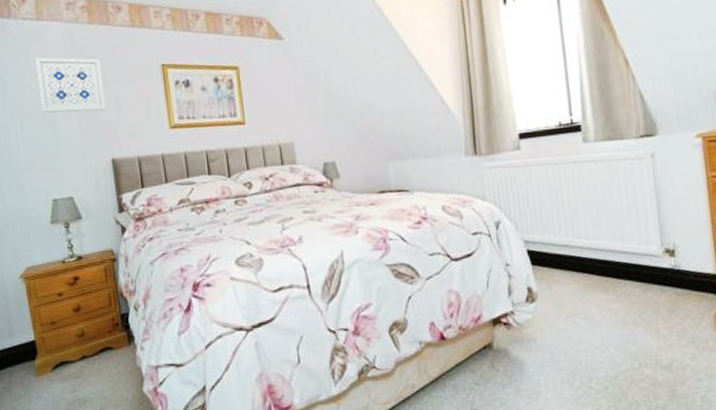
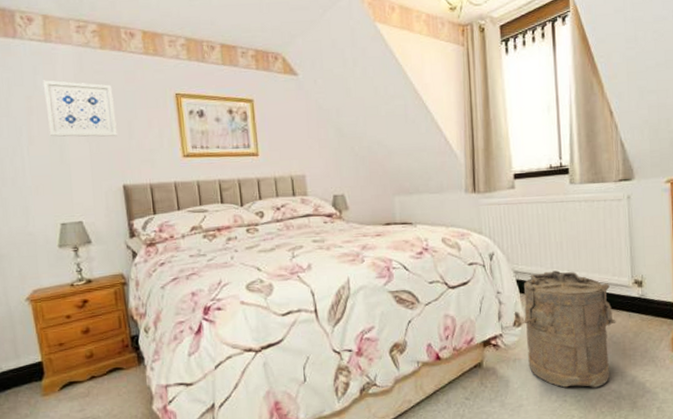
laundry hamper: none [536,239,646,375] -> present [523,270,616,389]

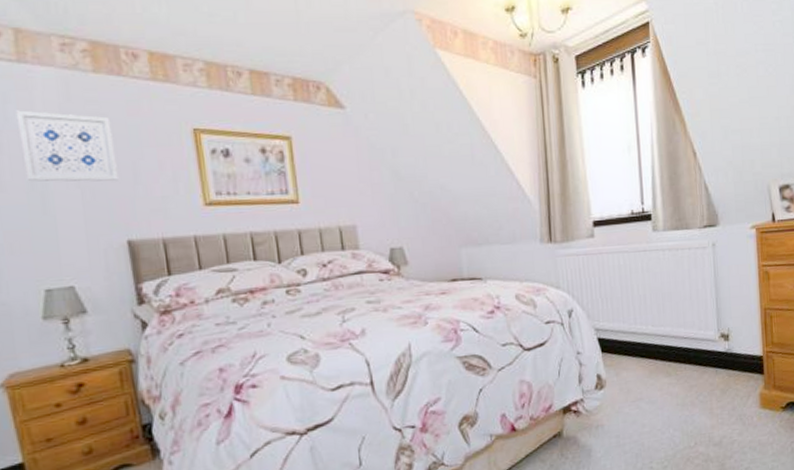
laundry hamper: present [523,270,616,389] -> none [605,326,703,455]

